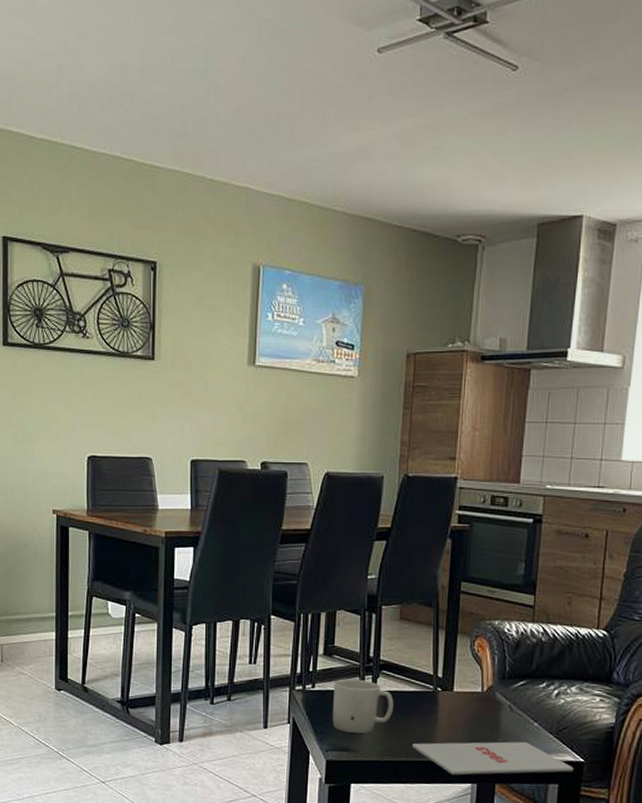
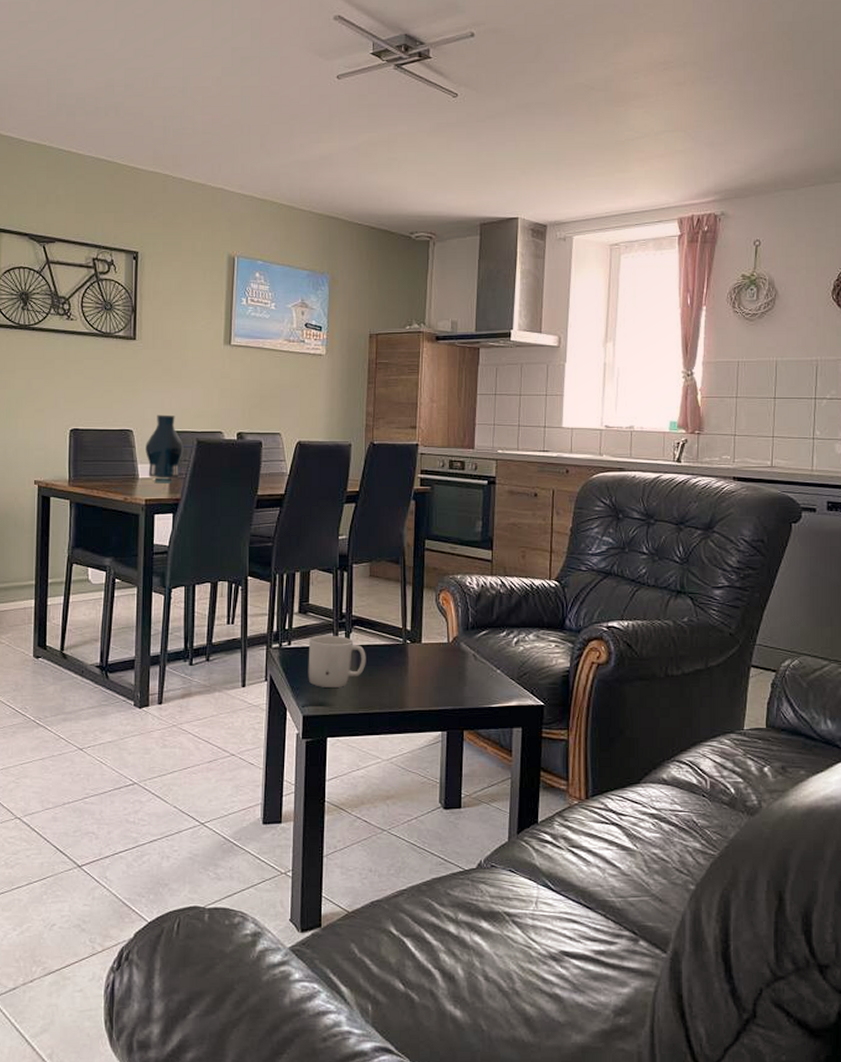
vase: none [165,441,205,515] -> present [146,415,184,484]
magazine: present [411,741,574,776] -> none [384,688,535,724]

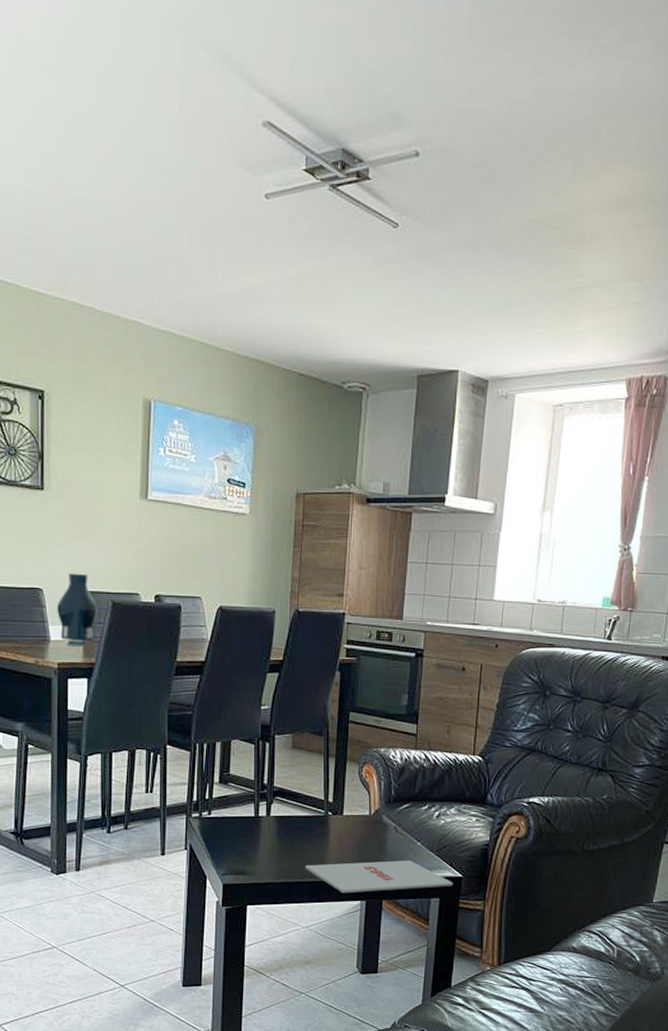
mug: present [308,635,366,687] -> none [228,805,287,857]
magazine: none [384,688,535,724] -> present [304,860,453,894]

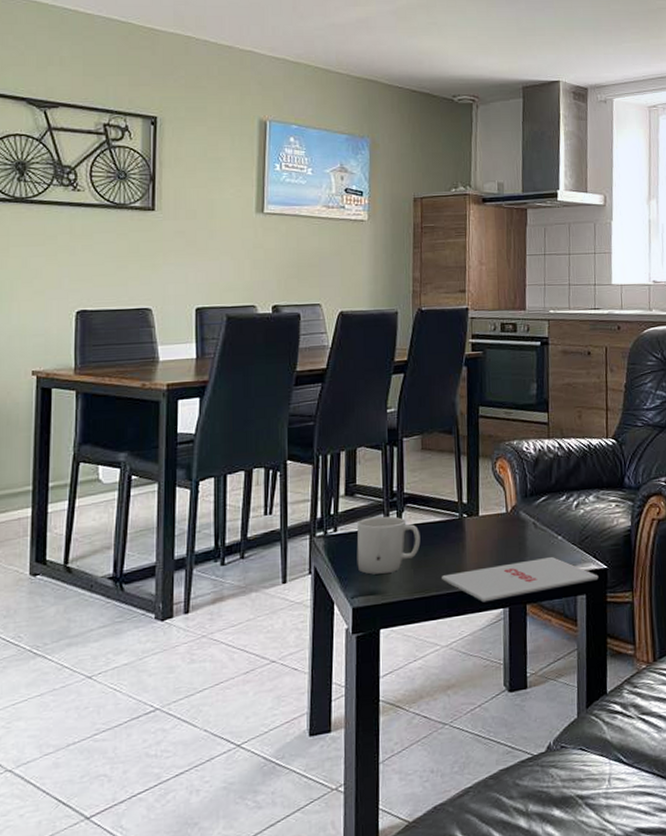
vase: present [57,573,98,647] -> none [167,290,211,366]
mug: none [228,805,287,857] -> present [356,516,421,575]

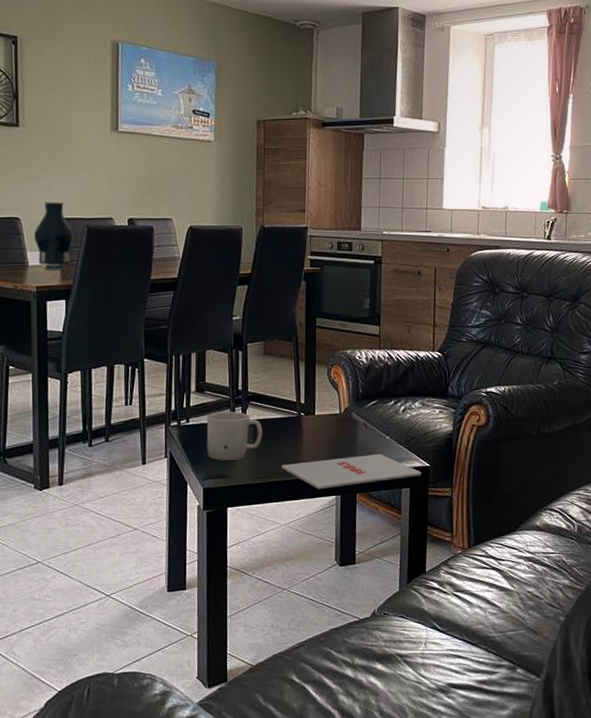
vase: none [167,290,211,366] -> present [34,202,74,271]

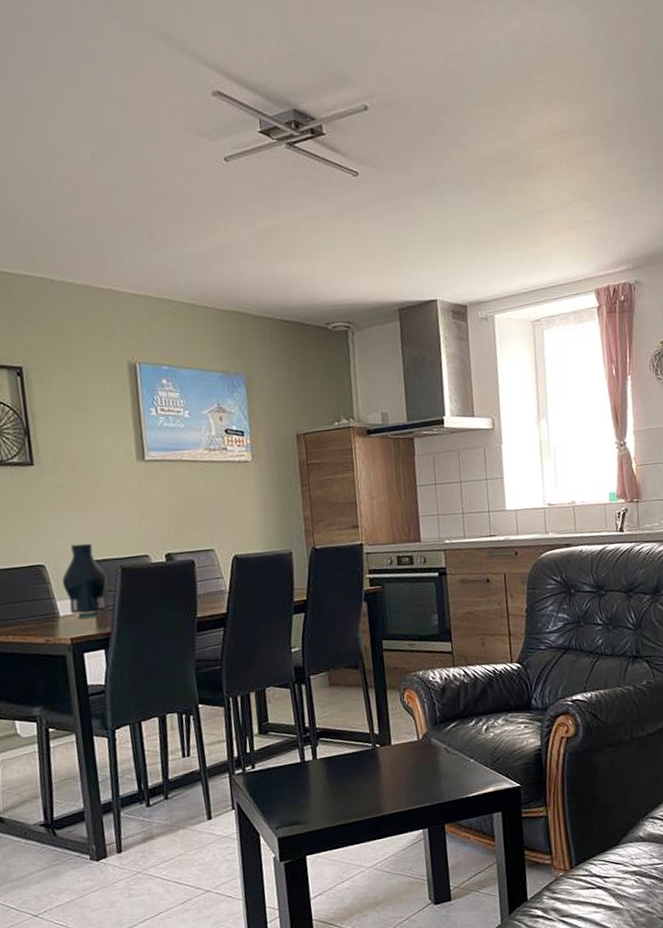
mug: present [206,411,263,461] -> none [274,750,337,807]
magazine: present [280,453,422,490] -> none [360,778,513,825]

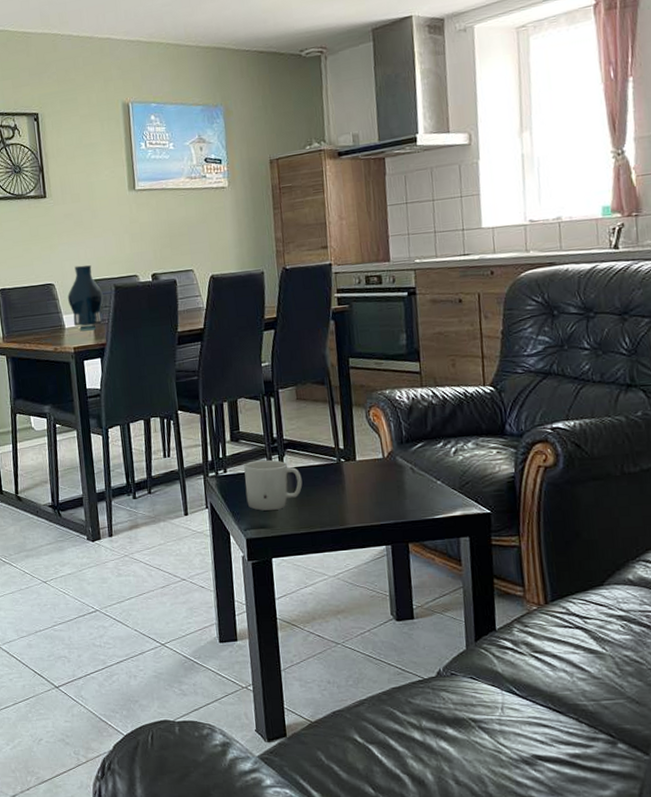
mug: none [274,750,337,807] -> present [244,459,303,511]

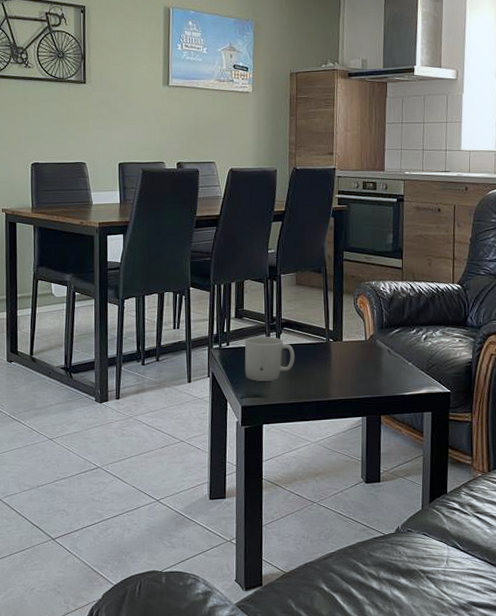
vase: present [67,265,104,332] -> none [98,148,131,209]

